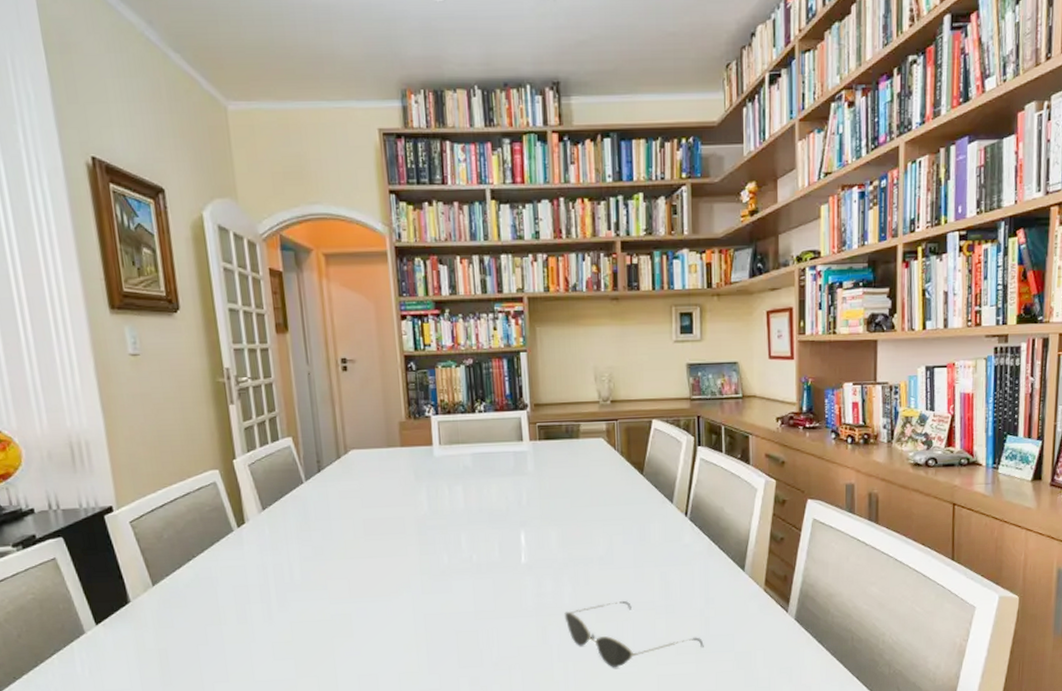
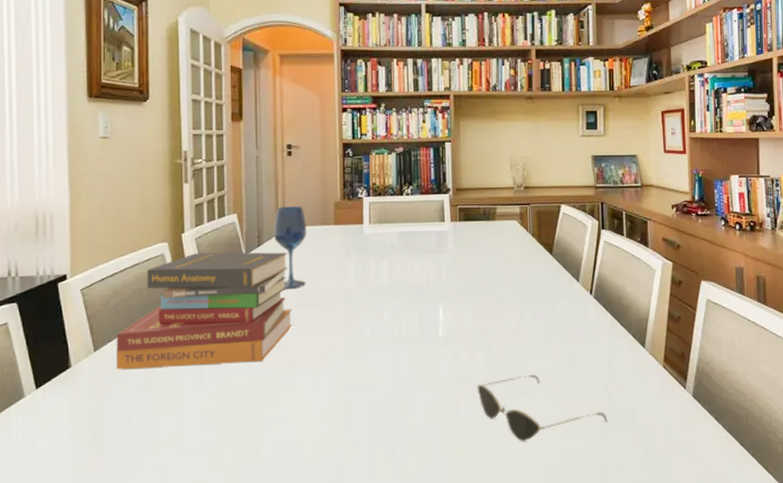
books: none [174,477,362,604] -> present [116,252,292,370]
wineglass: none [333,427,374,517] -> present [273,206,307,289]

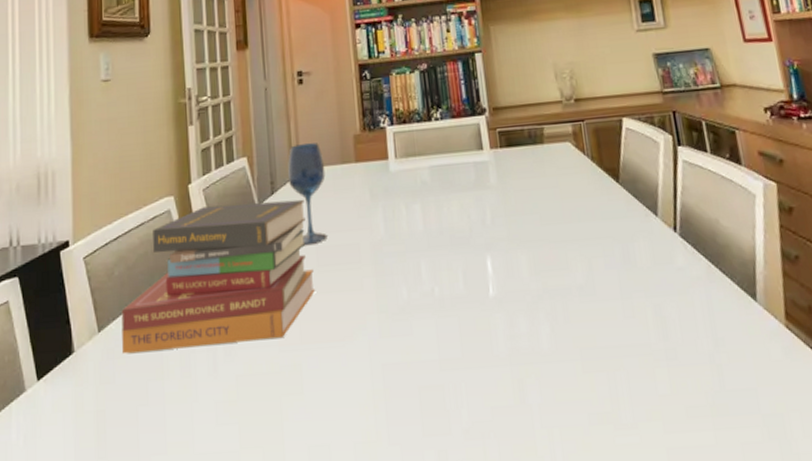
eyeglasses: present [477,374,608,441] -> none [543,342,721,436]

